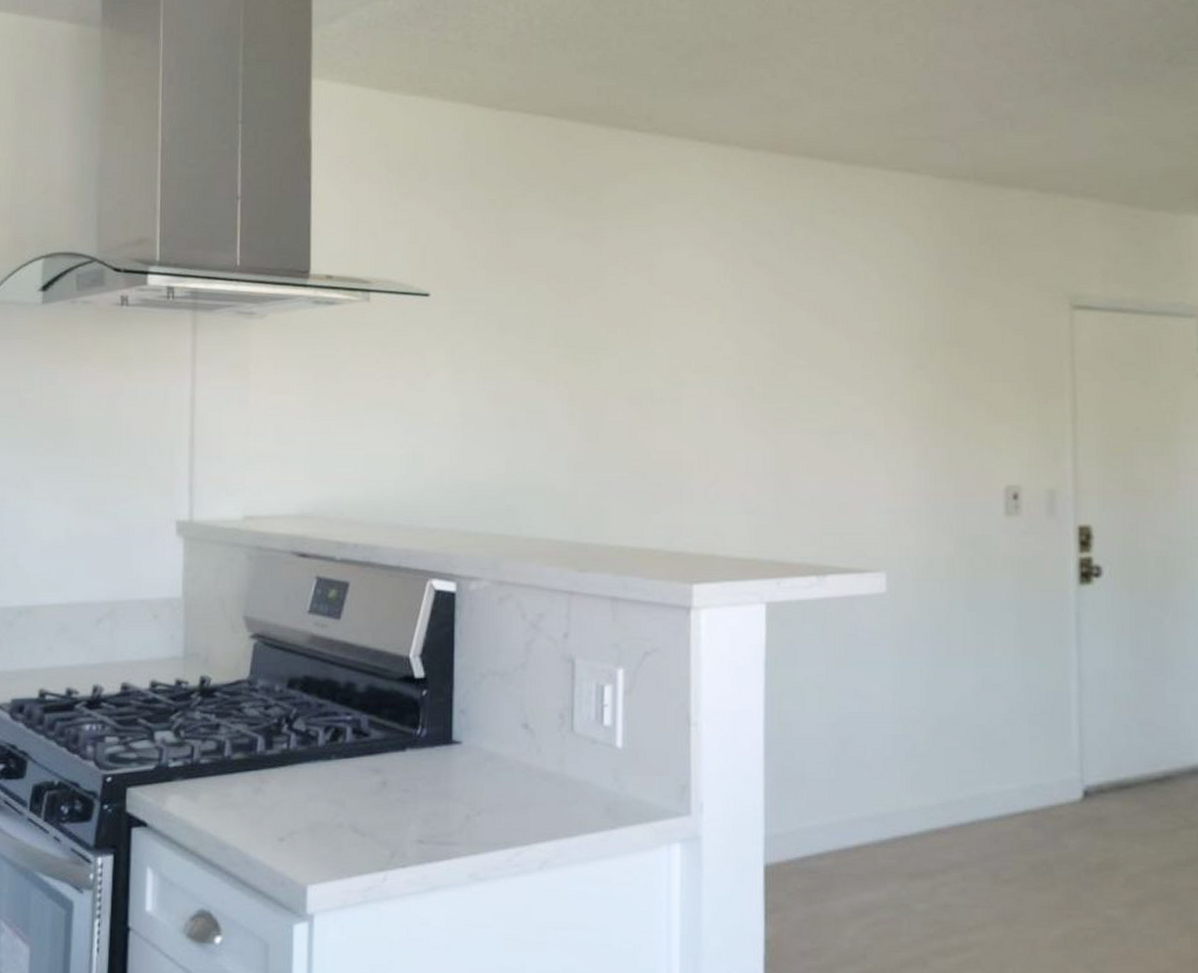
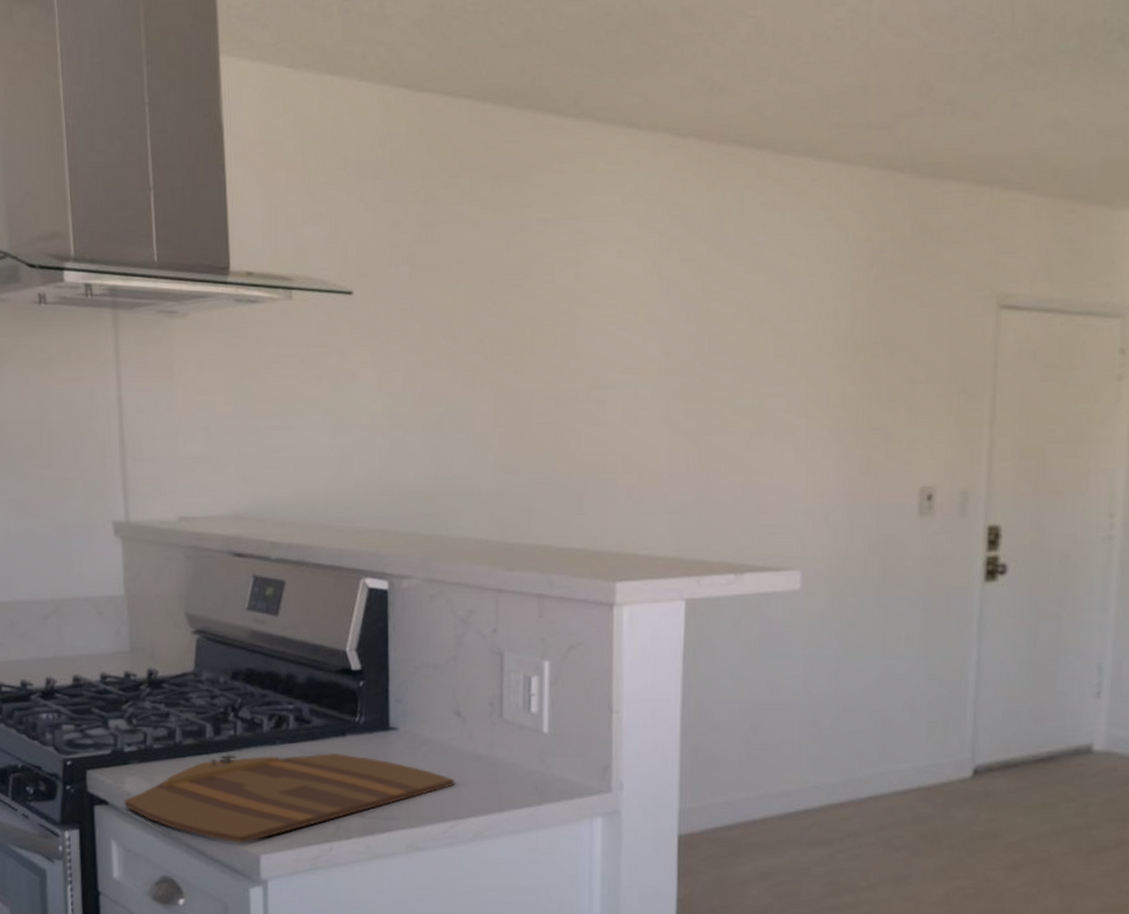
cutting board: none [164,769,520,872] -> present [124,752,454,843]

